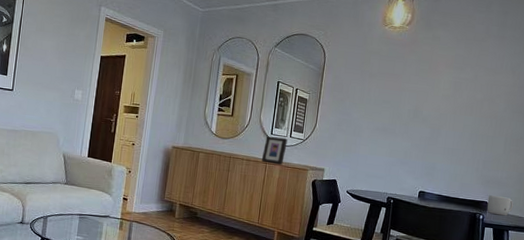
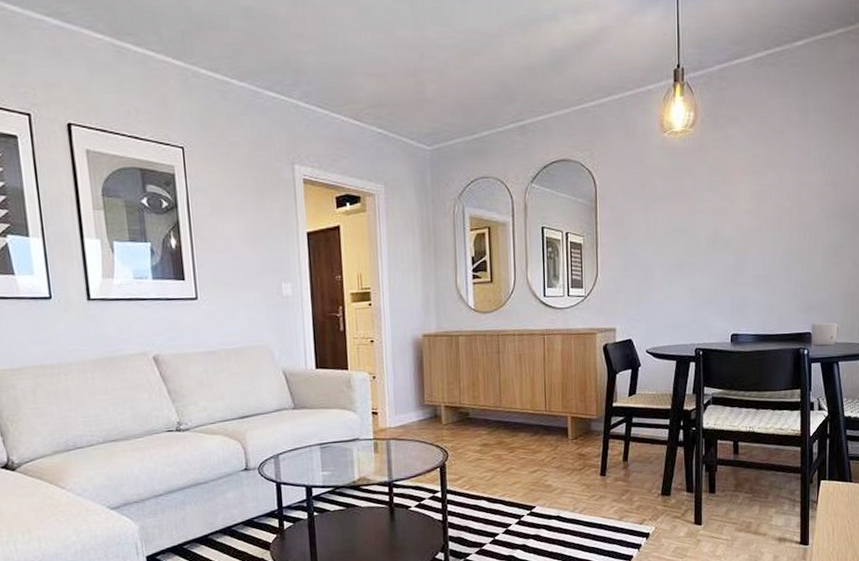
picture frame: present [261,136,288,165] -> none [537,298,566,335]

